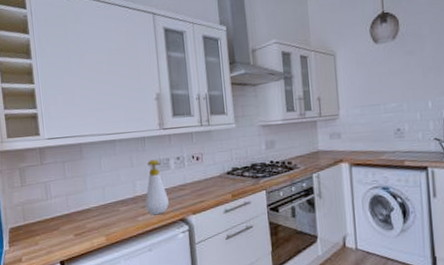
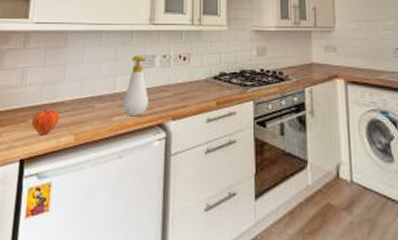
fruit: none [63,215,89,240] -> present [31,108,60,136]

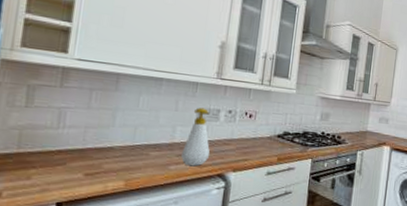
fruit: present [31,108,60,136] -> none [71,152,107,180]

